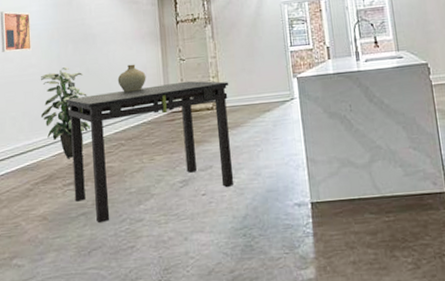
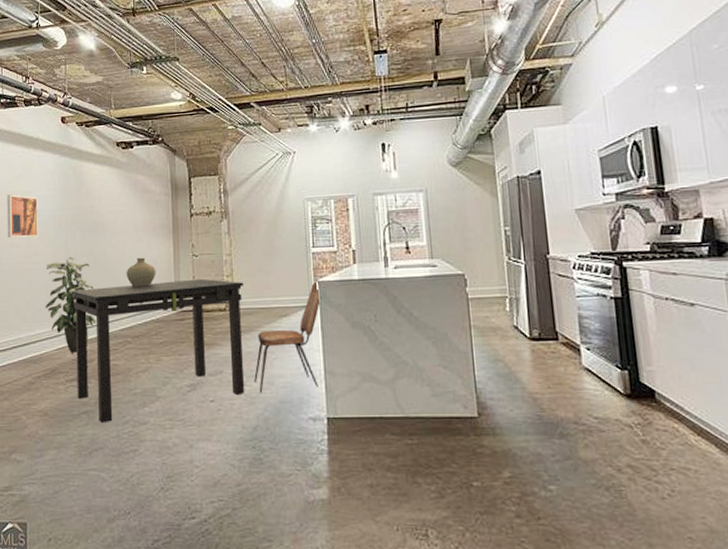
dining chair: none [242,77,302,185] -> present [254,281,322,394]

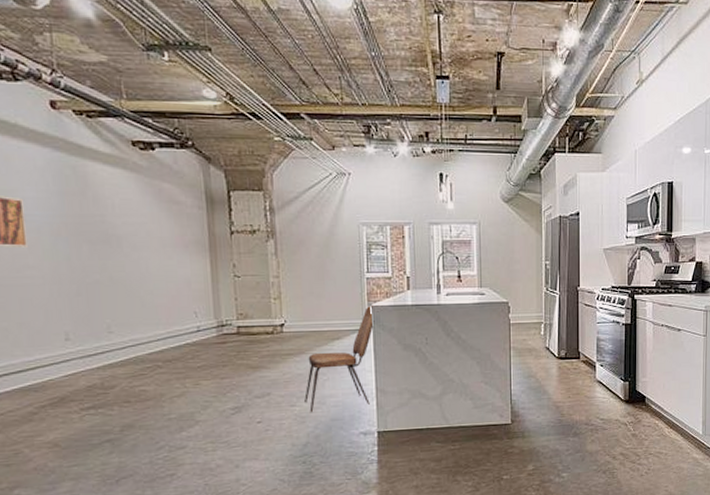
indoor plant: present [45,257,97,353] -> none [43,273,117,379]
dining table: present [71,278,245,423] -> none [80,301,295,451]
ceramic jug: present [126,257,156,287] -> none [152,276,191,308]

